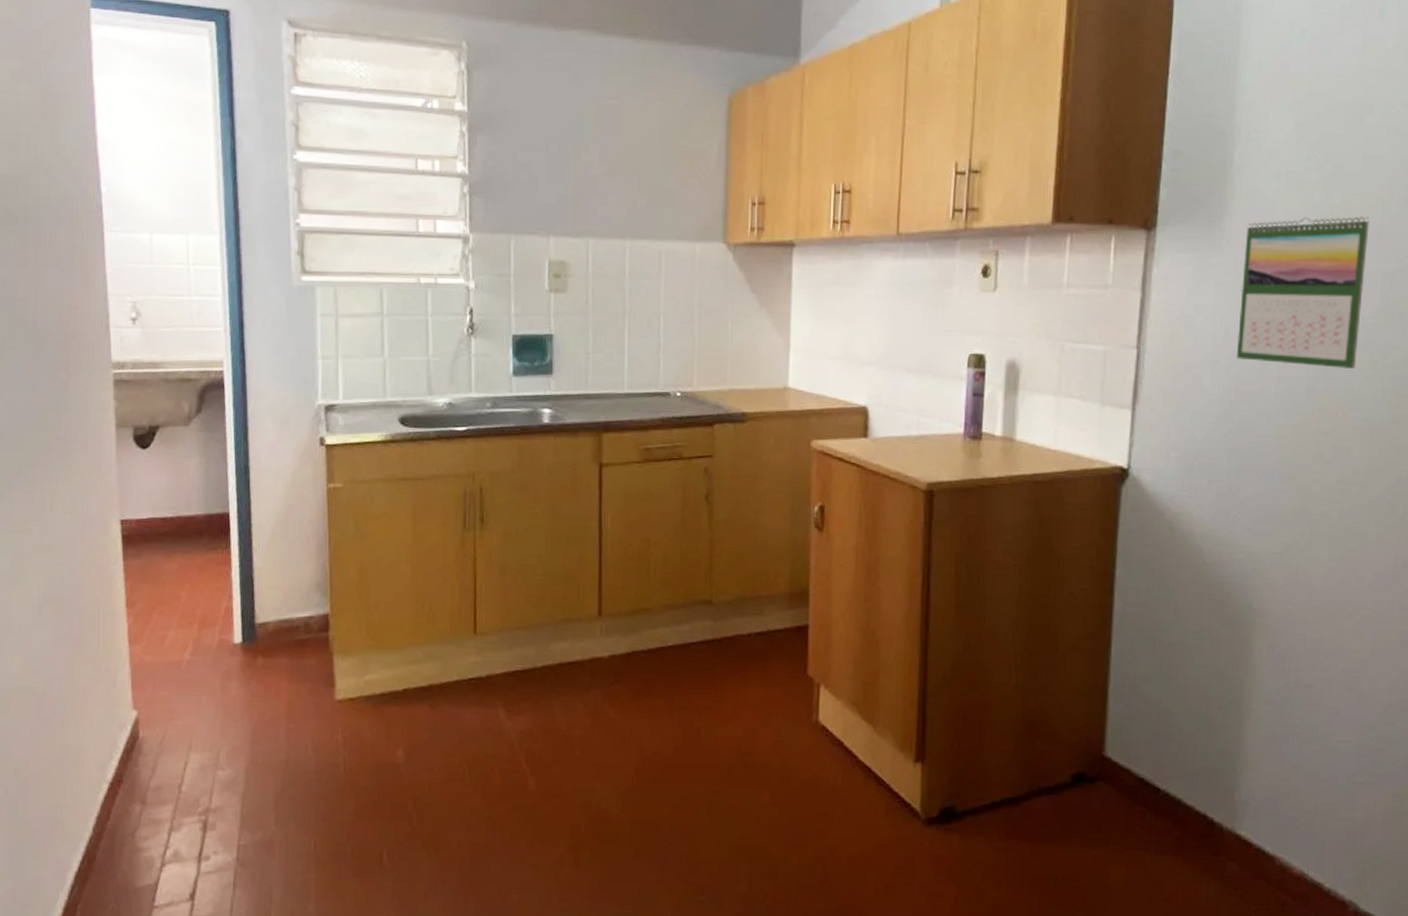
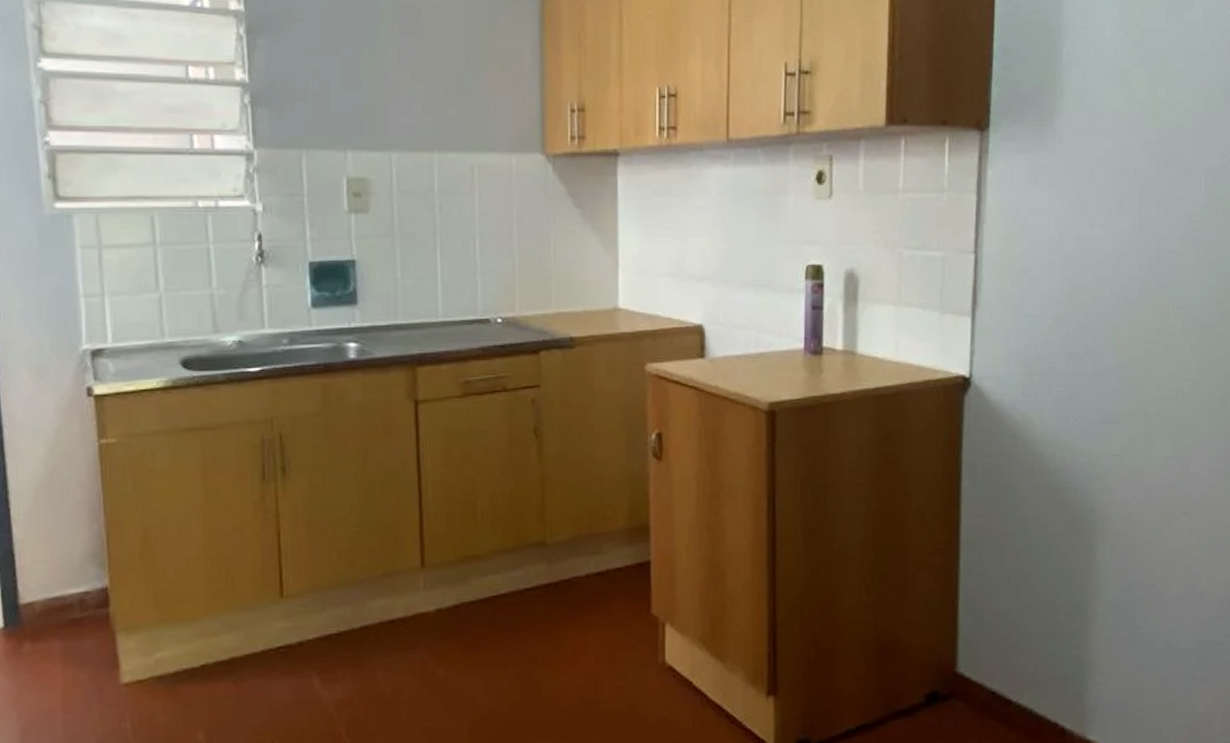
calendar: present [1236,216,1370,369] -> none [1071,113,1193,266]

